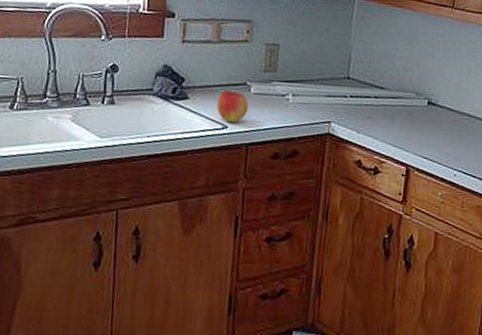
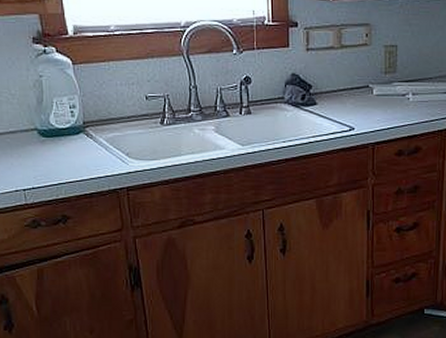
apple: present [216,90,249,123] -> none [343,94,372,124]

